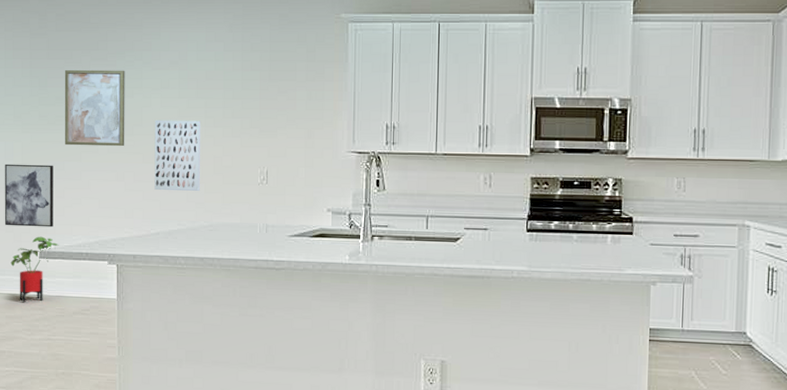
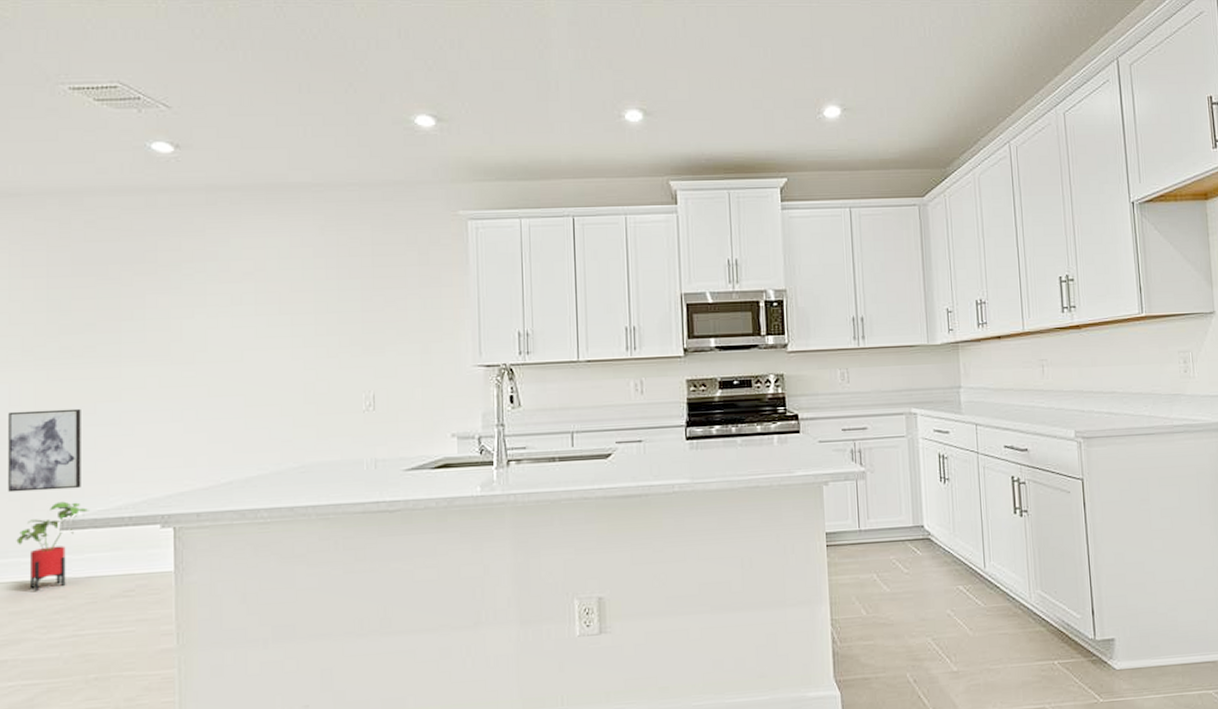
wall art: present [64,69,125,147] -> none [96,285,183,383]
wall art: present [154,120,201,191] -> none [224,341,287,429]

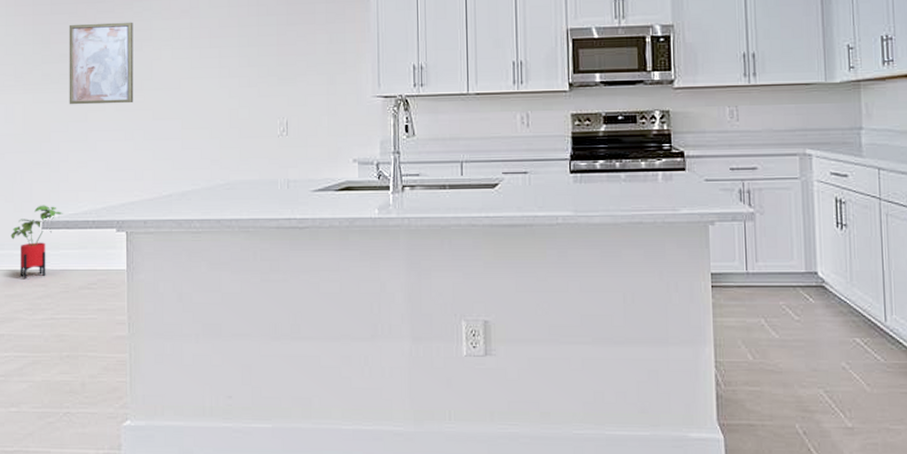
wall art: present [8,408,81,493] -> none [5,127,57,195]
wall art: none [96,285,183,383] -> present [69,22,134,105]

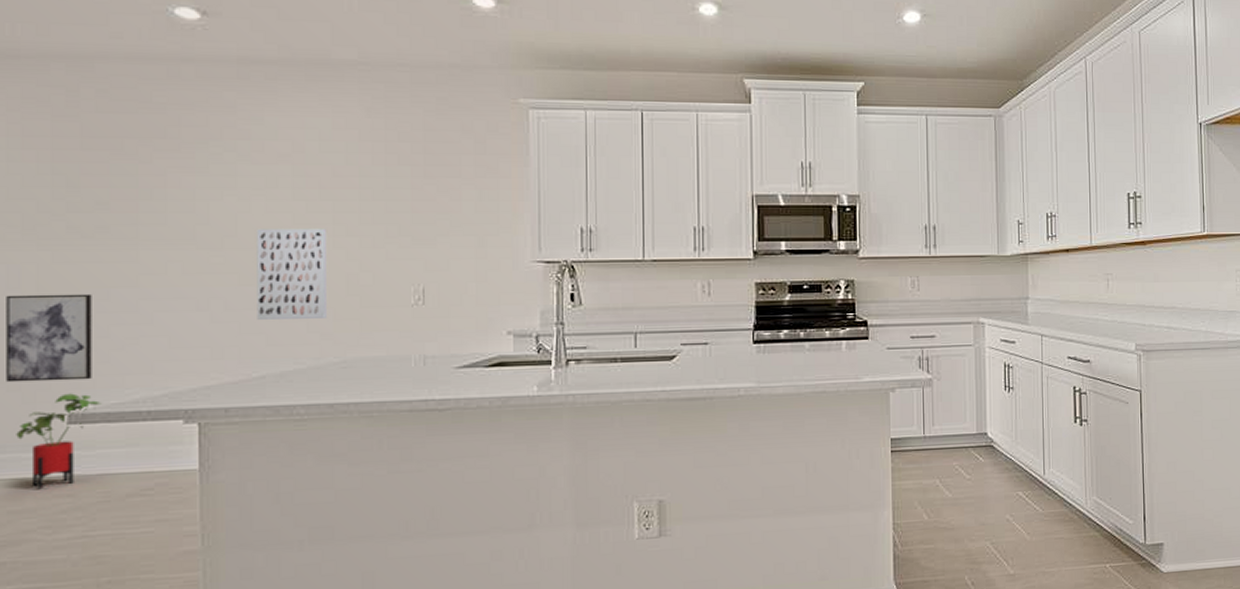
wall art: none [5,127,57,195] -> present [6,293,92,383]
wall art: present [69,22,134,105] -> none [110,164,210,266]
wall art: none [165,71,216,148] -> present [256,228,328,320]

